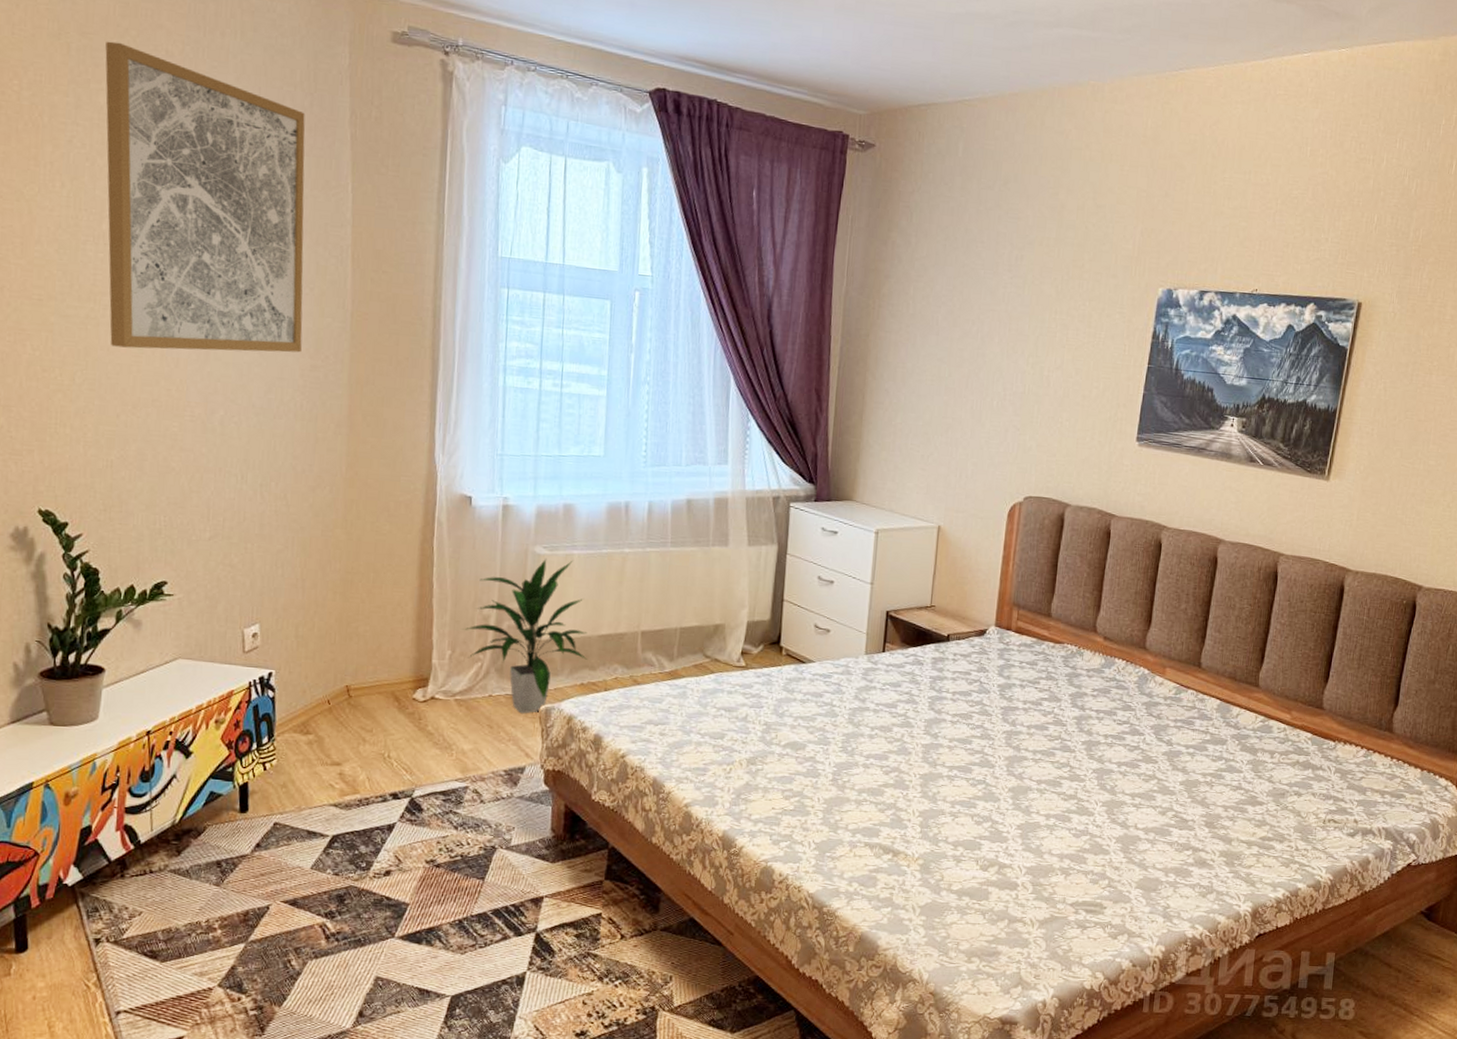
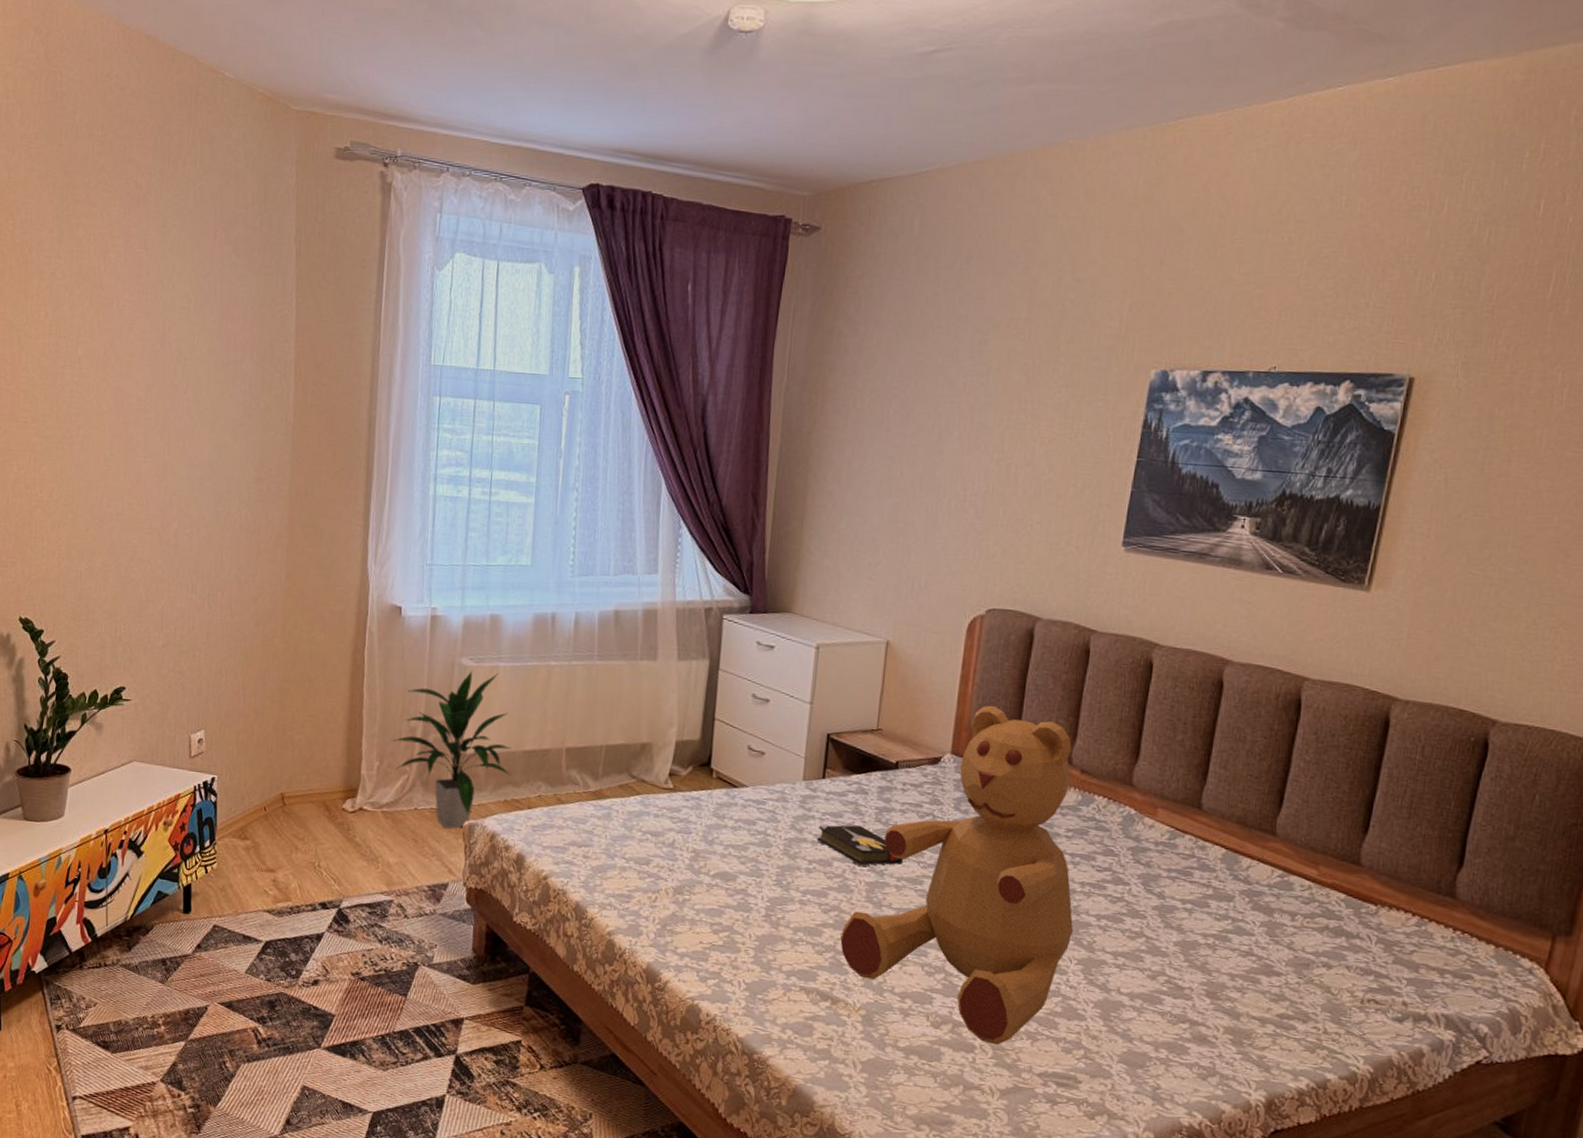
wall art: present [105,41,305,353] -> none [82,178,256,466]
hardback book: none [878,693,955,731] -> present [816,824,904,867]
teddy bear: none [900,582,1099,882] -> present [840,705,1074,1045]

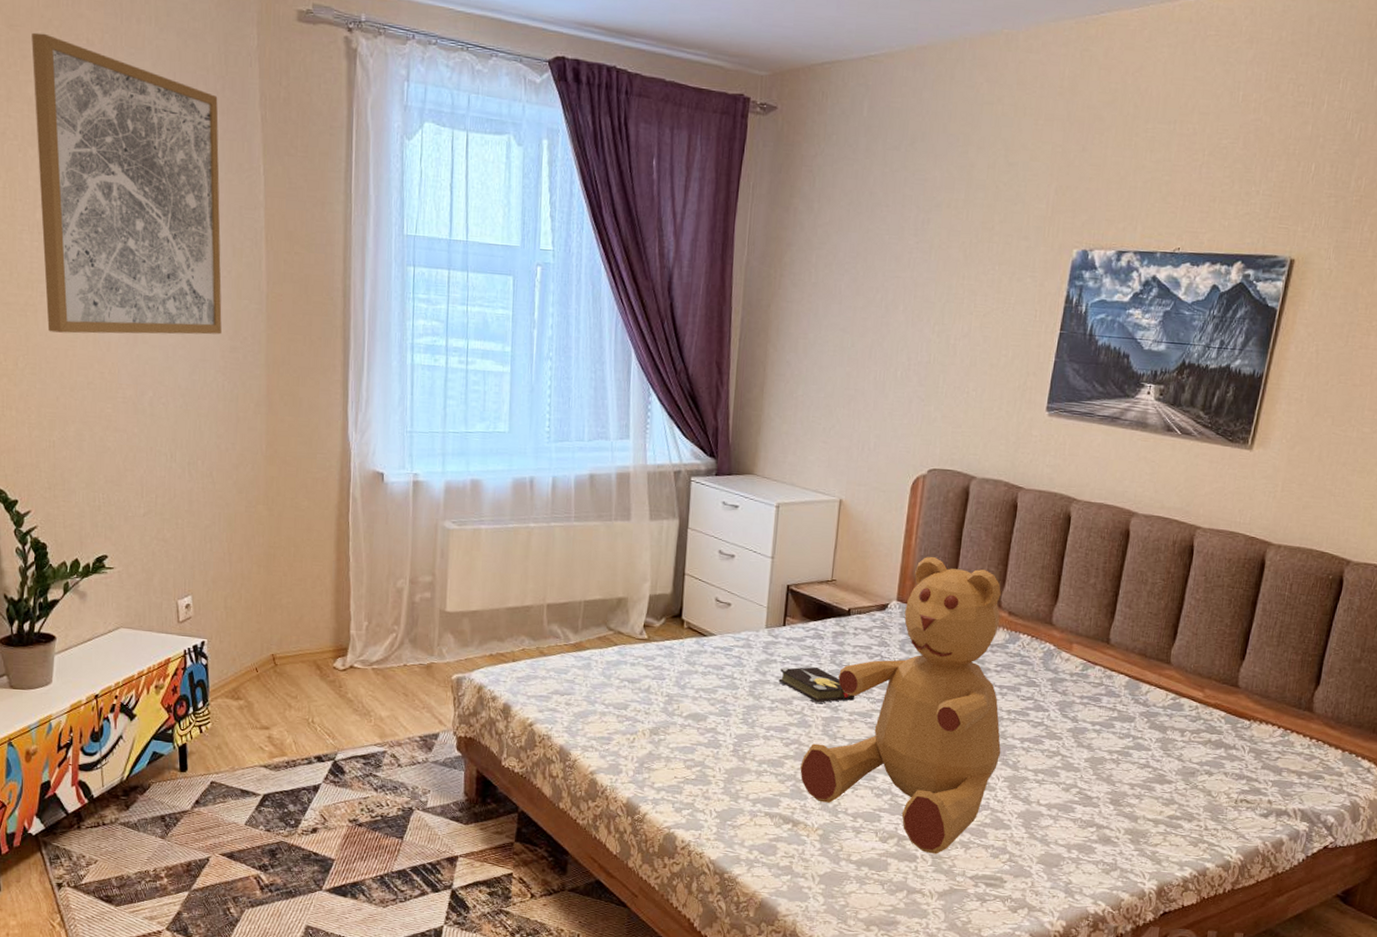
wall art: none [82,178,256,466] -> present [31,32,222,335]
indoor plant: present [391,670,512,828] -> none [378,532,497,682]

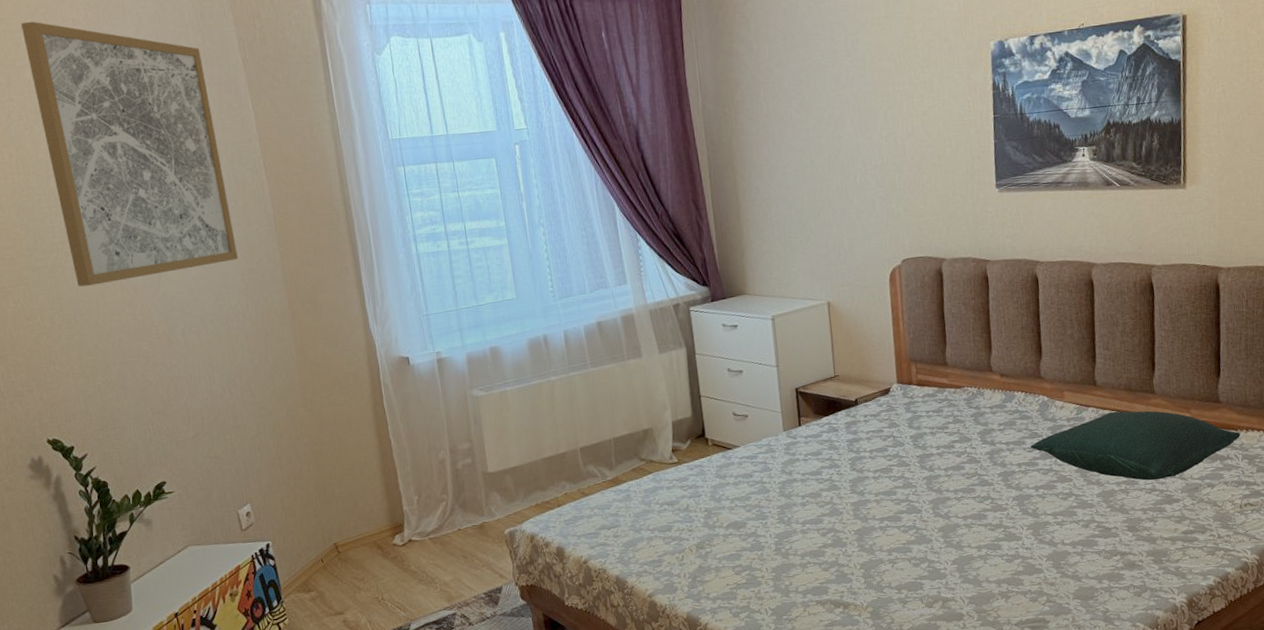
hardback book: present [778,666,855,704] -> none [804,457,878,492]
teddy bear: present [800,556,1001,854] -> none [840,337,1020,610]
pillow: none [1024,674,1253,757] -> present [1030,410,1241,481]

